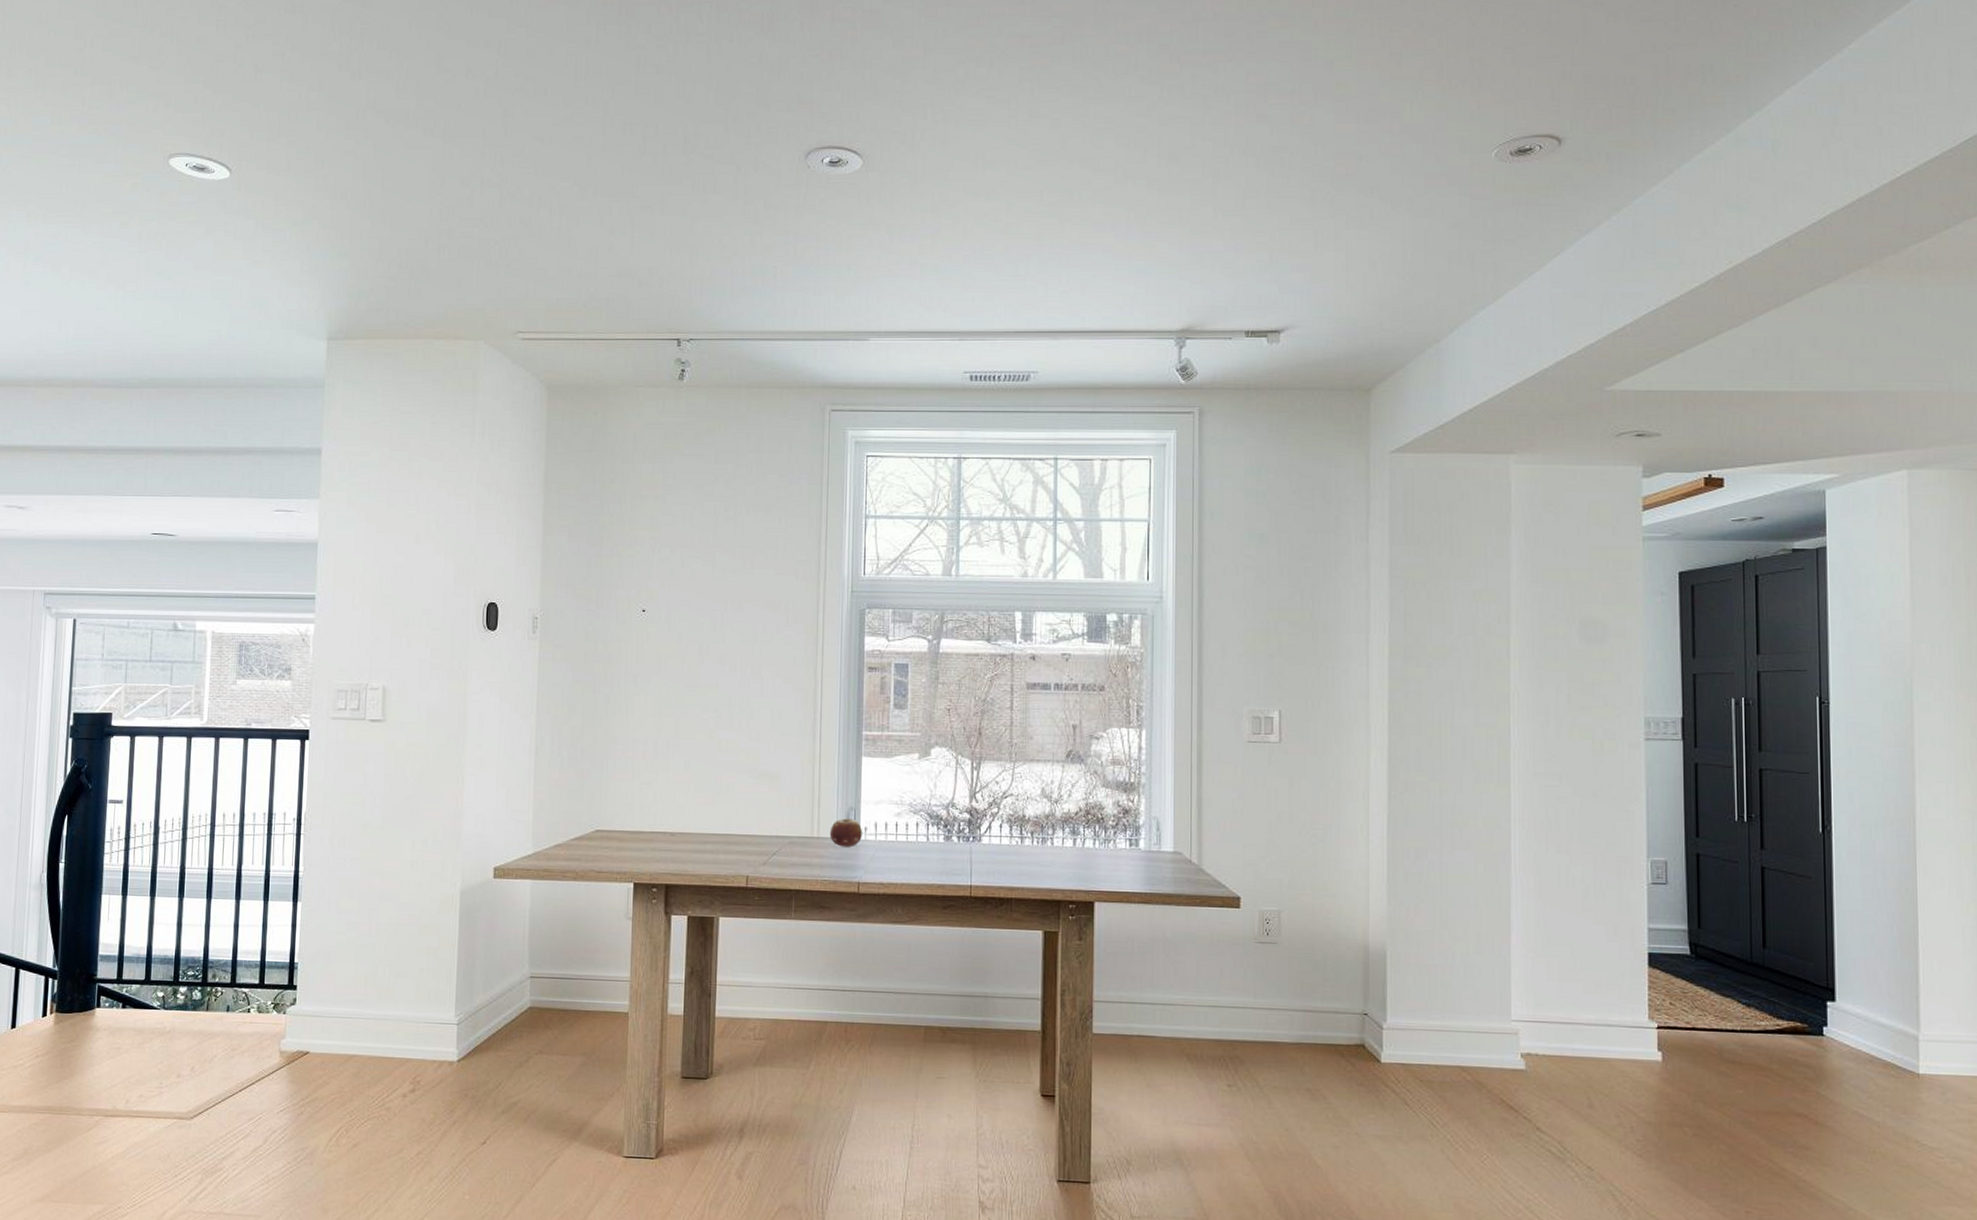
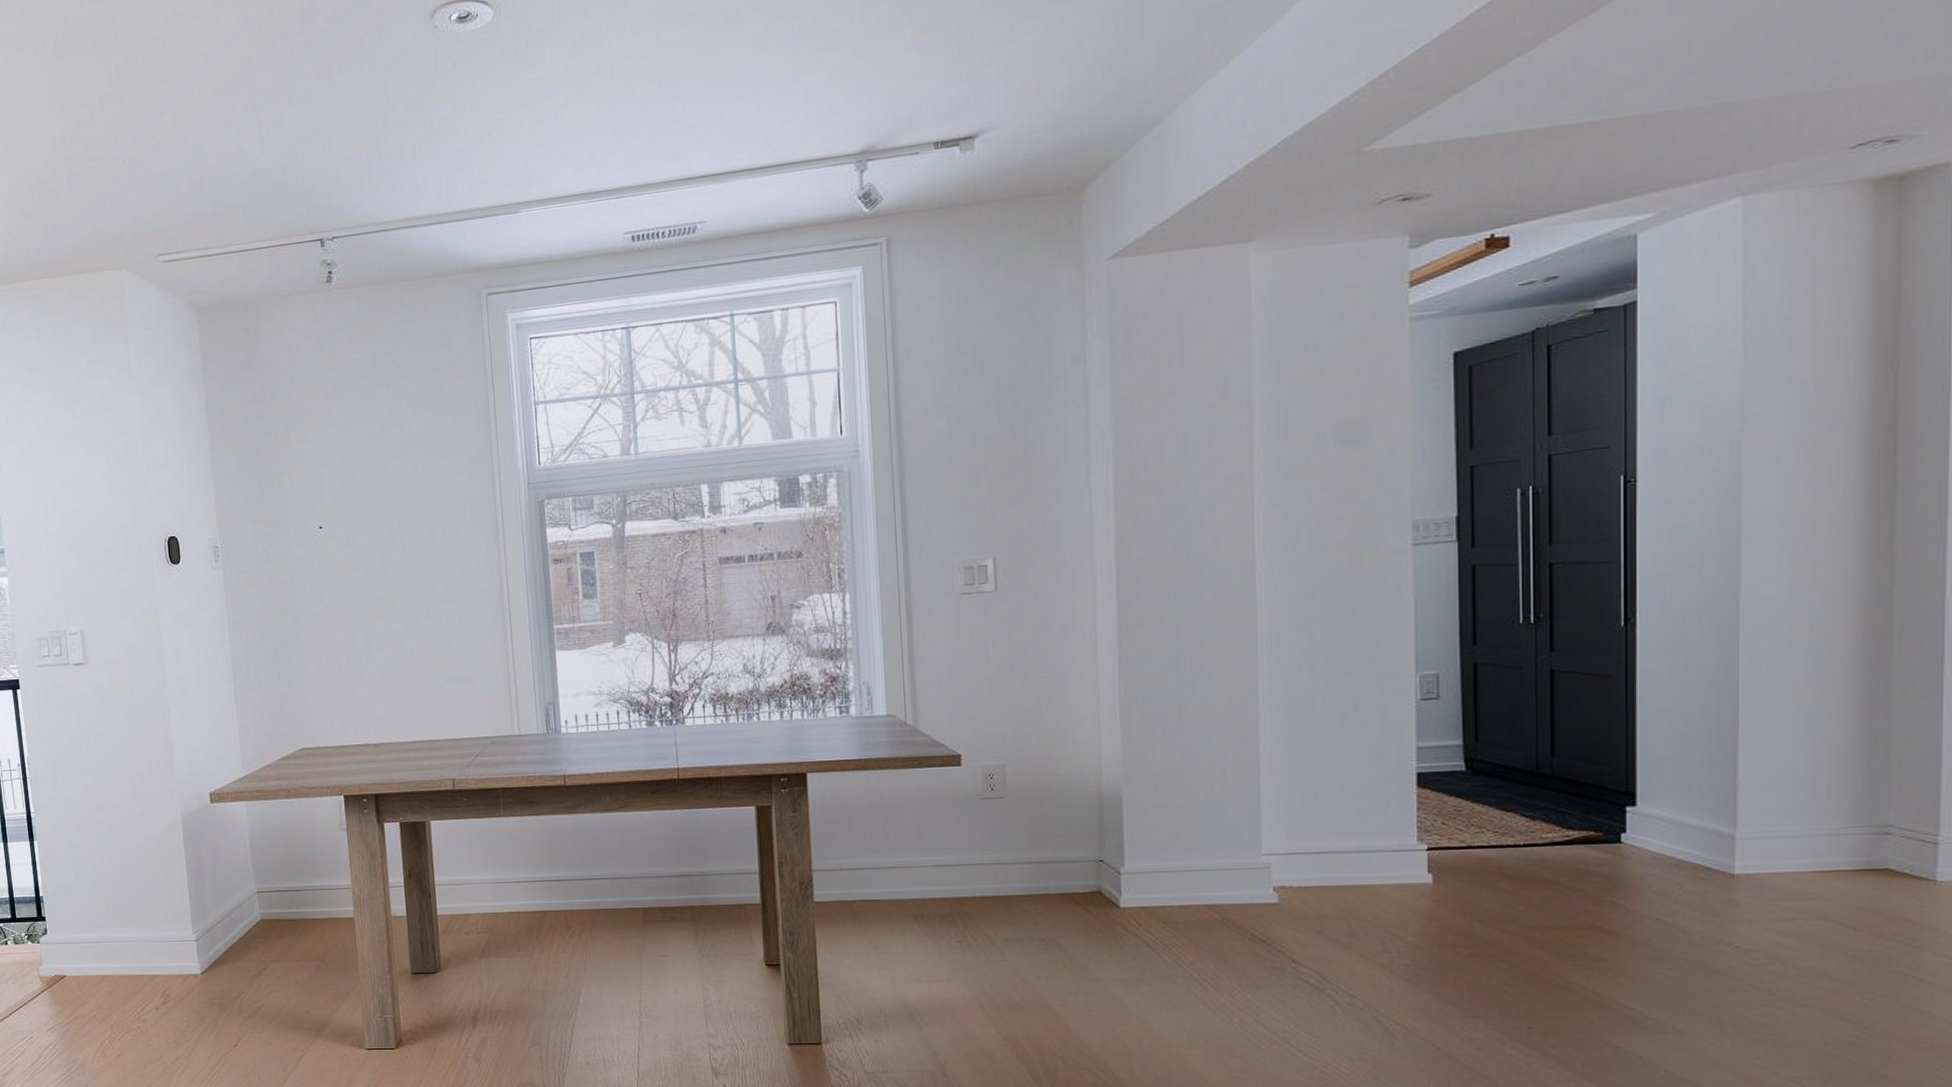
fruit: present [829,818,863,848] -> none [530,713,564,743]

